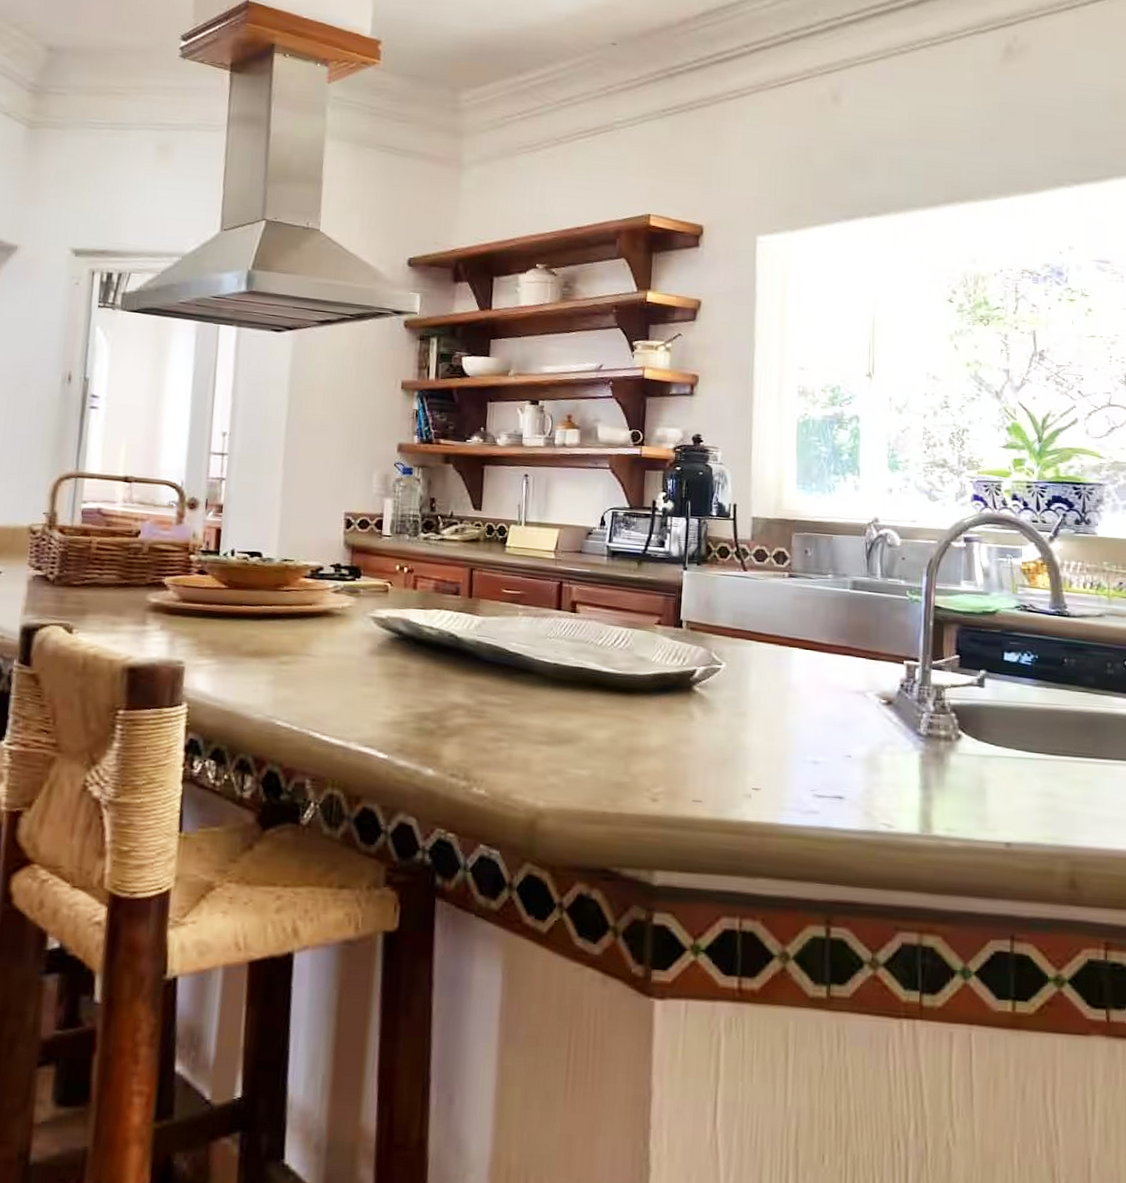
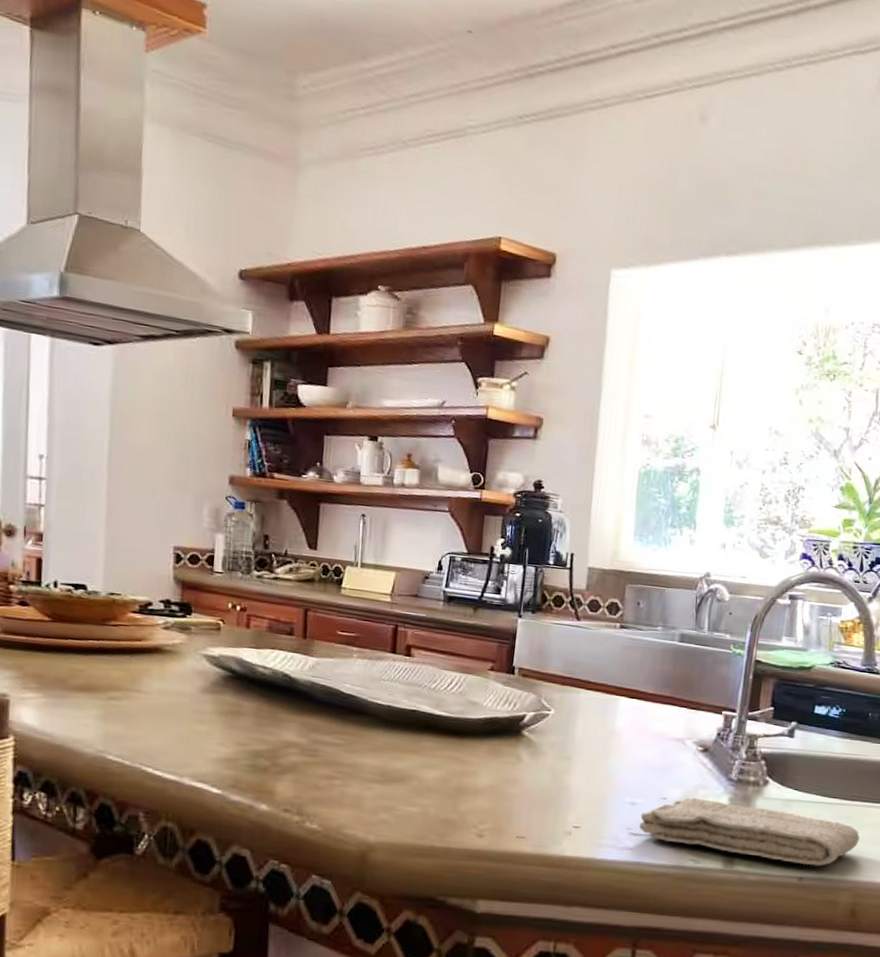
washcloth: none [824,755,1070,830] -> present [639,798,860,867]

